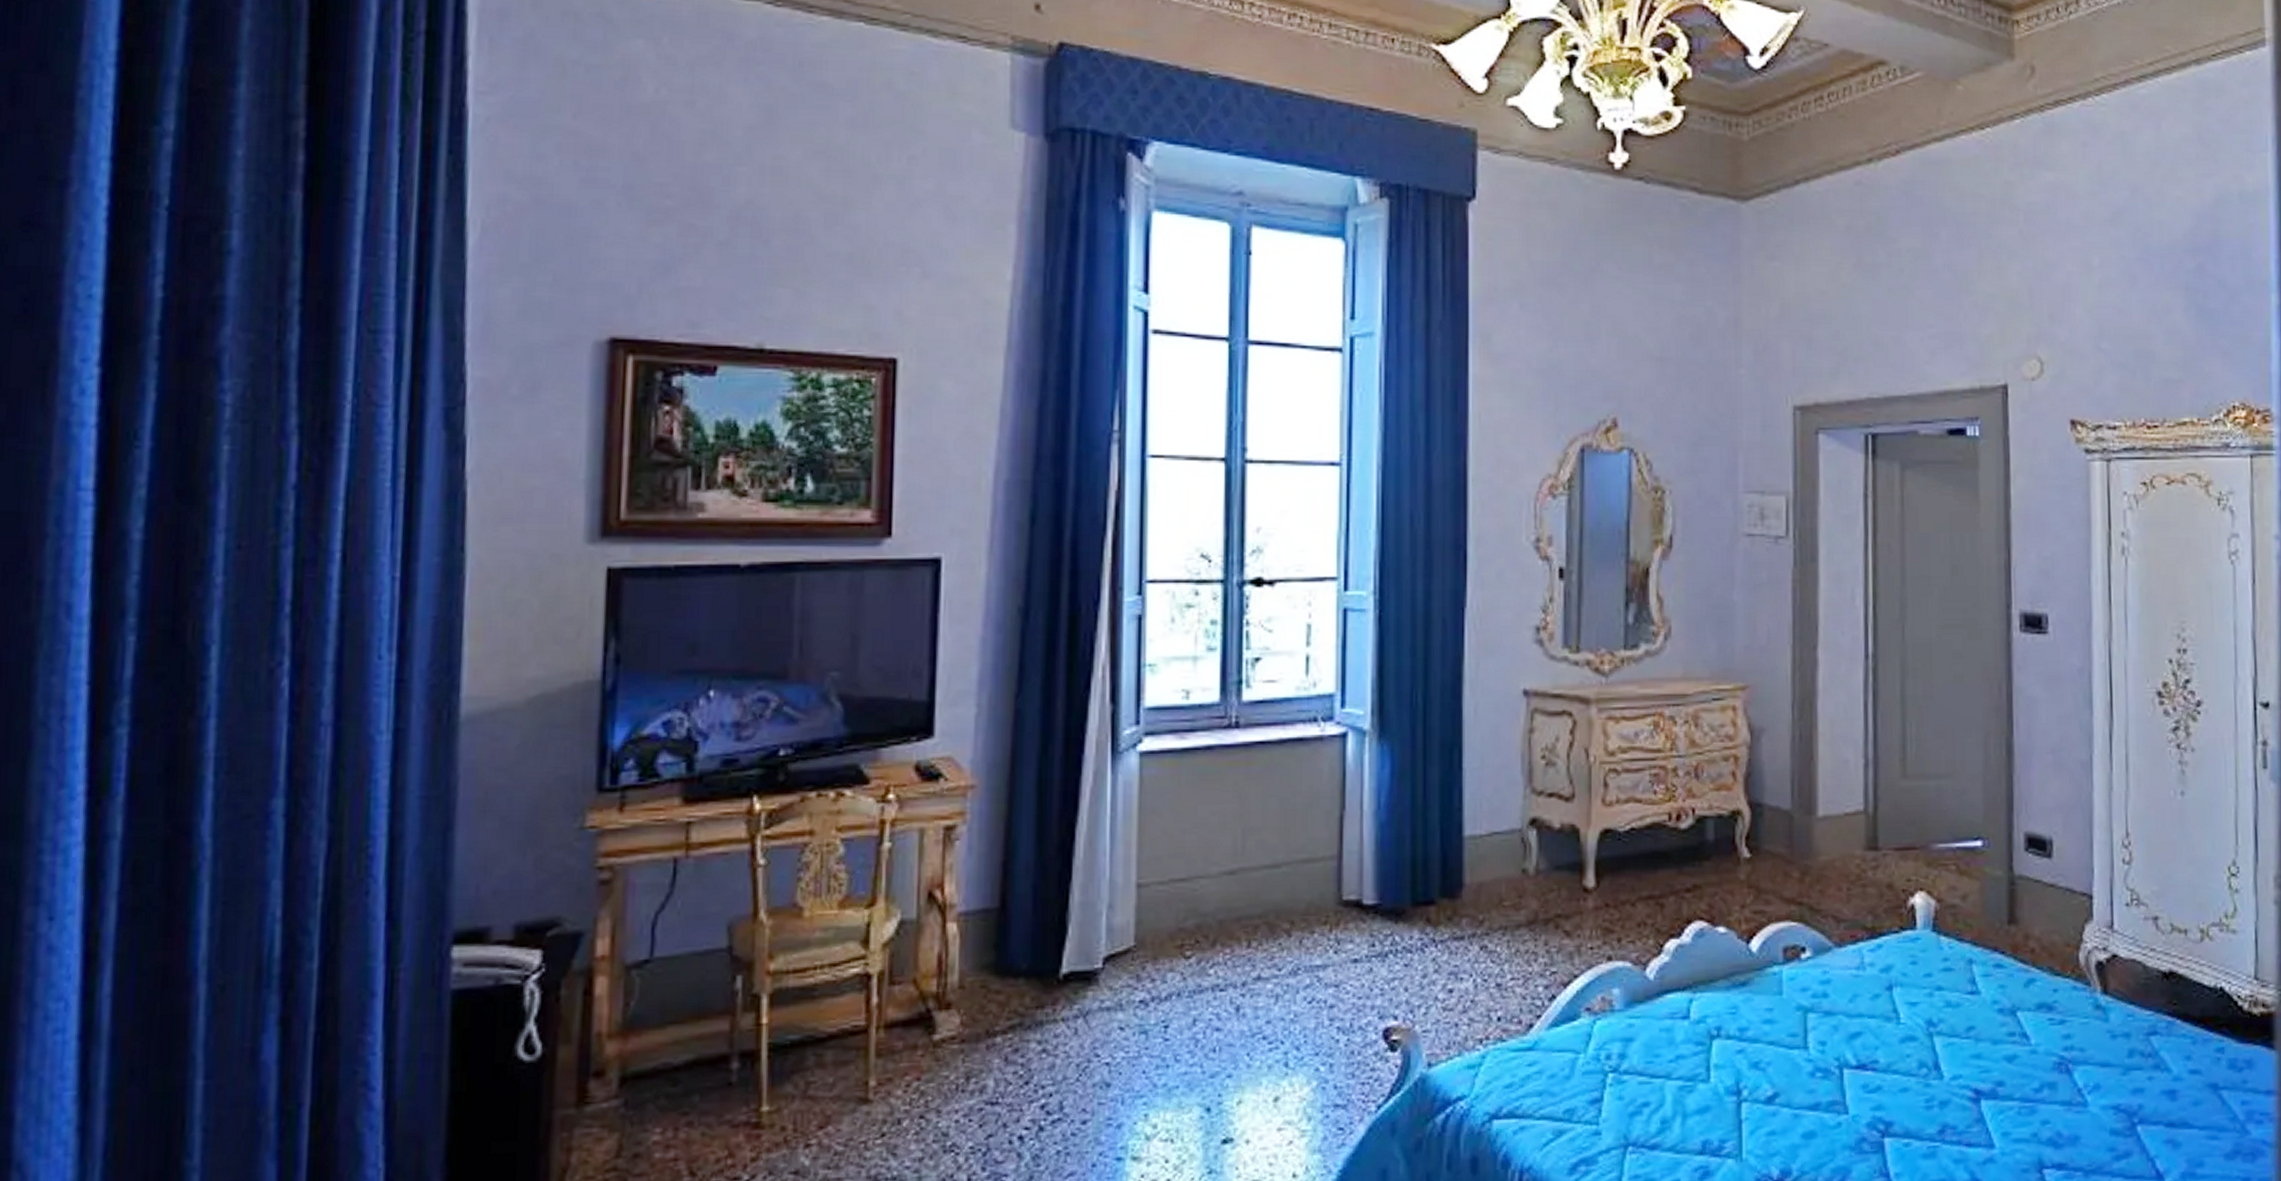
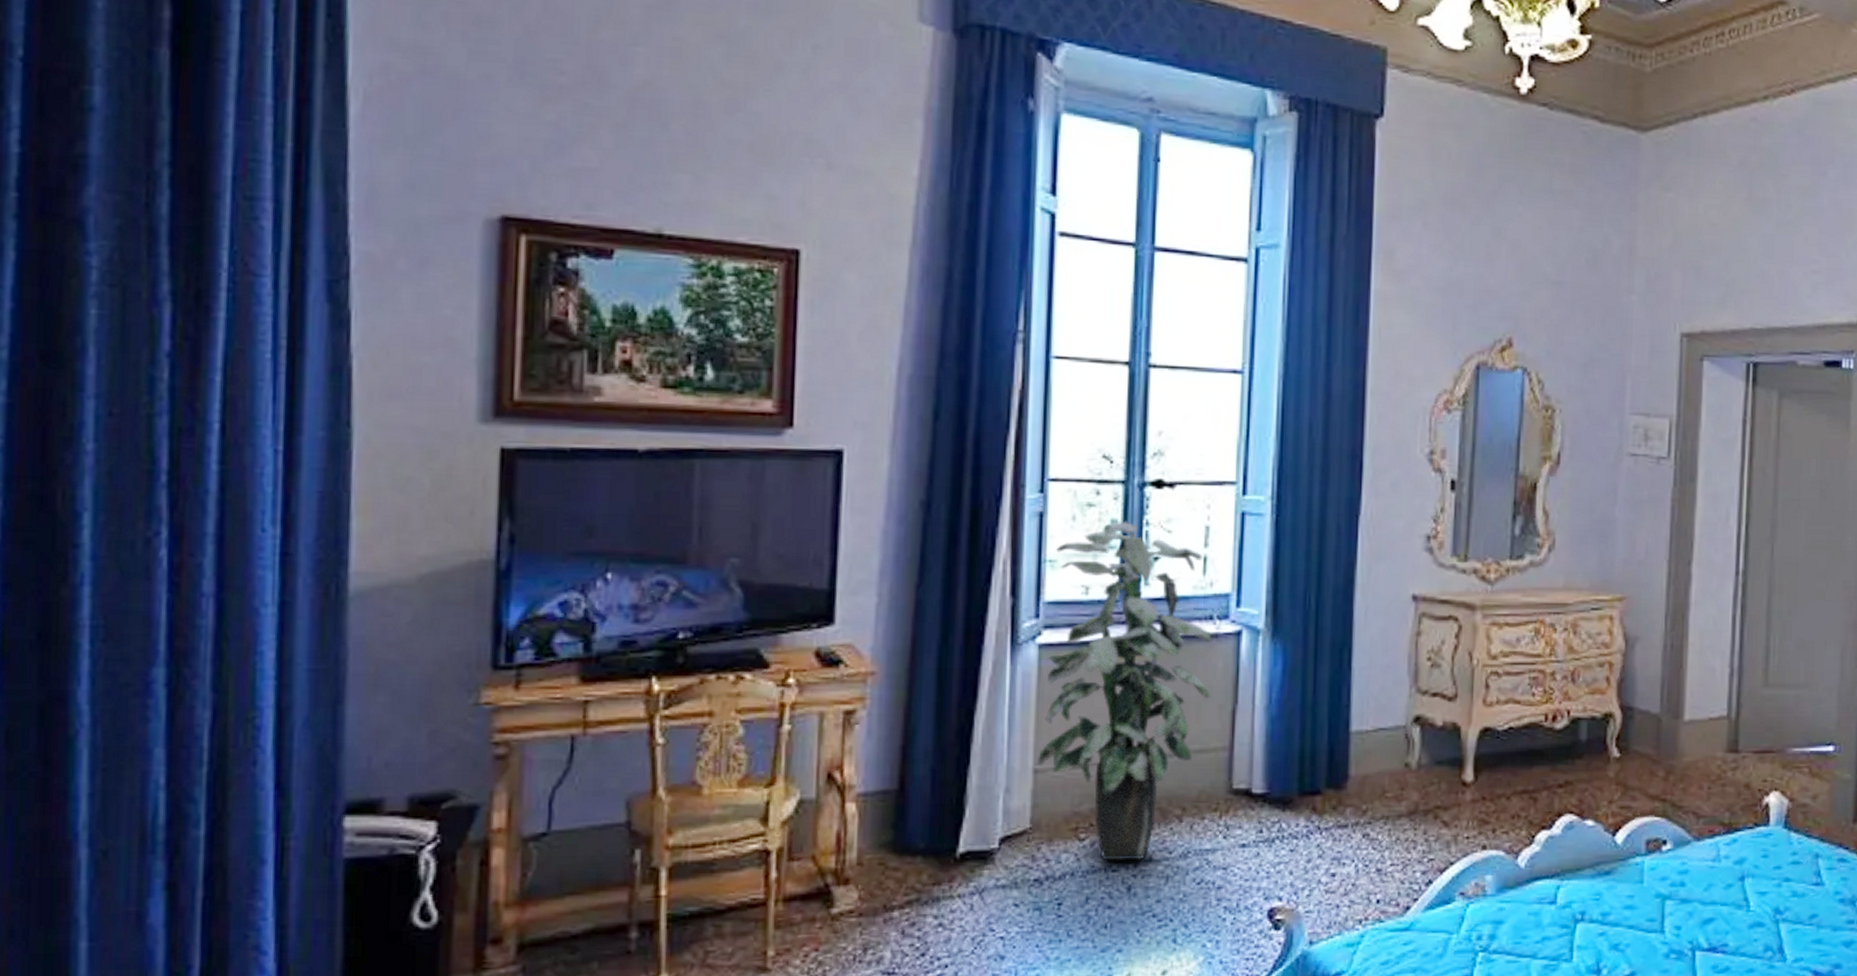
indoor plant: none [1141,621,1317,980] -> present [1037,521,1212,861]

